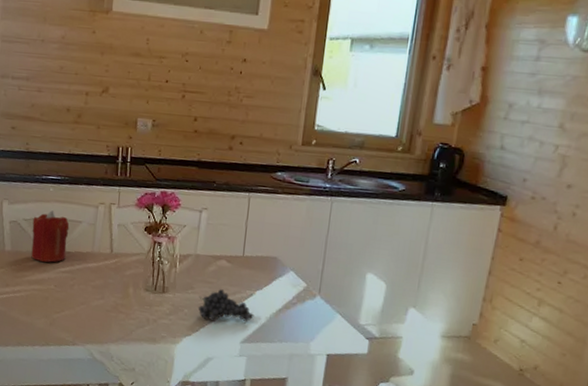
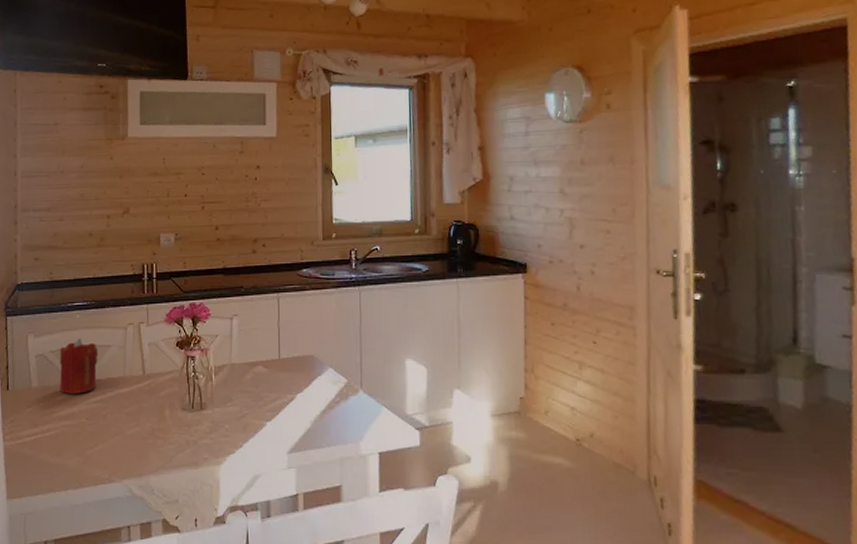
fruit: present [198,289,254,321] -> none [239,397,298,434]

